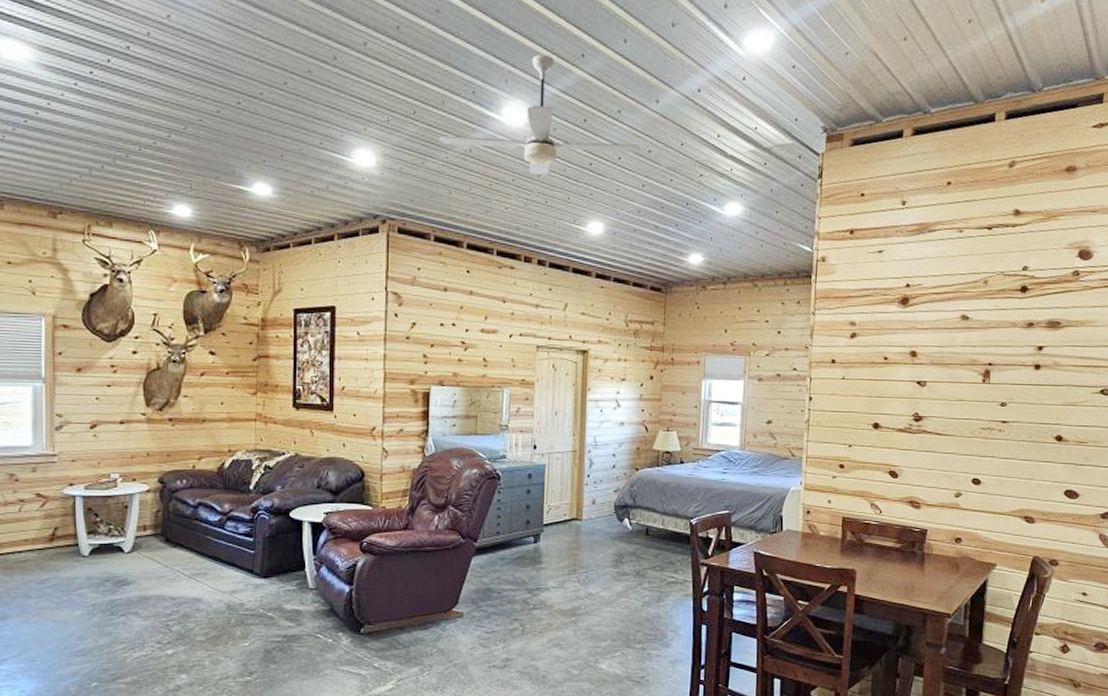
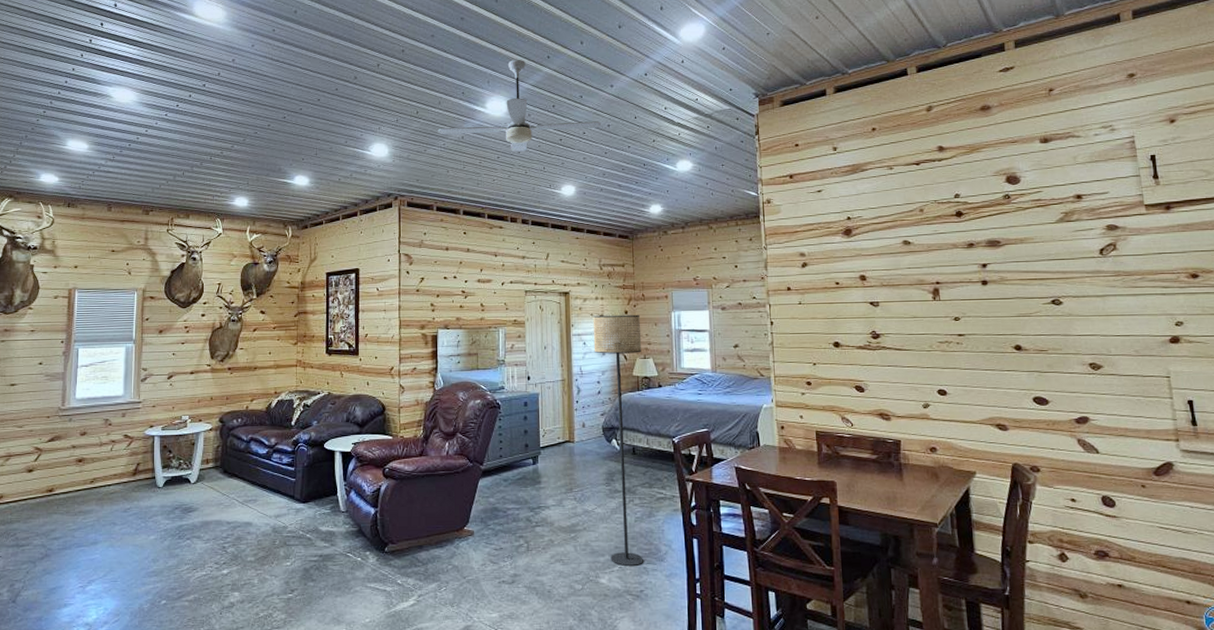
floor lamp: none [611,379,668,652] -> present [592,314,643,567]

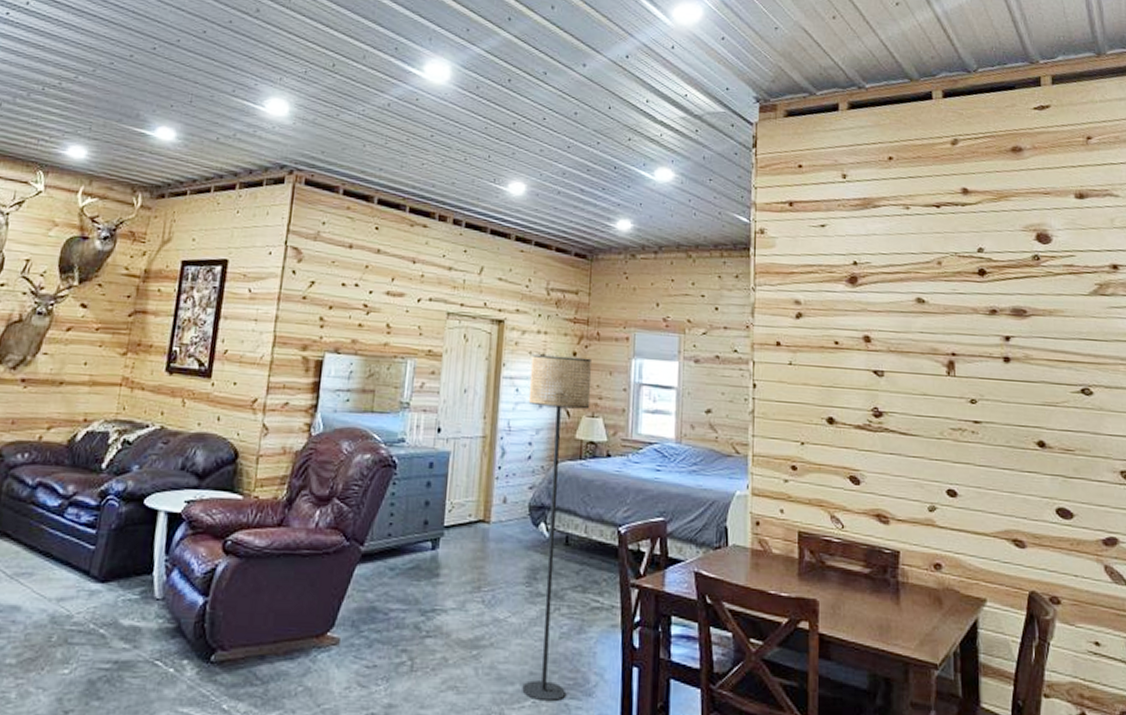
ceiling fan: present [437,60,601,152] -> none [357,16,566,132]

